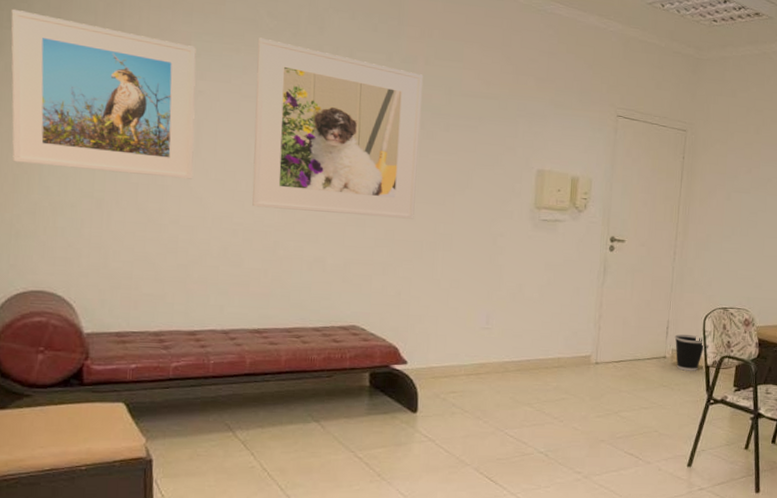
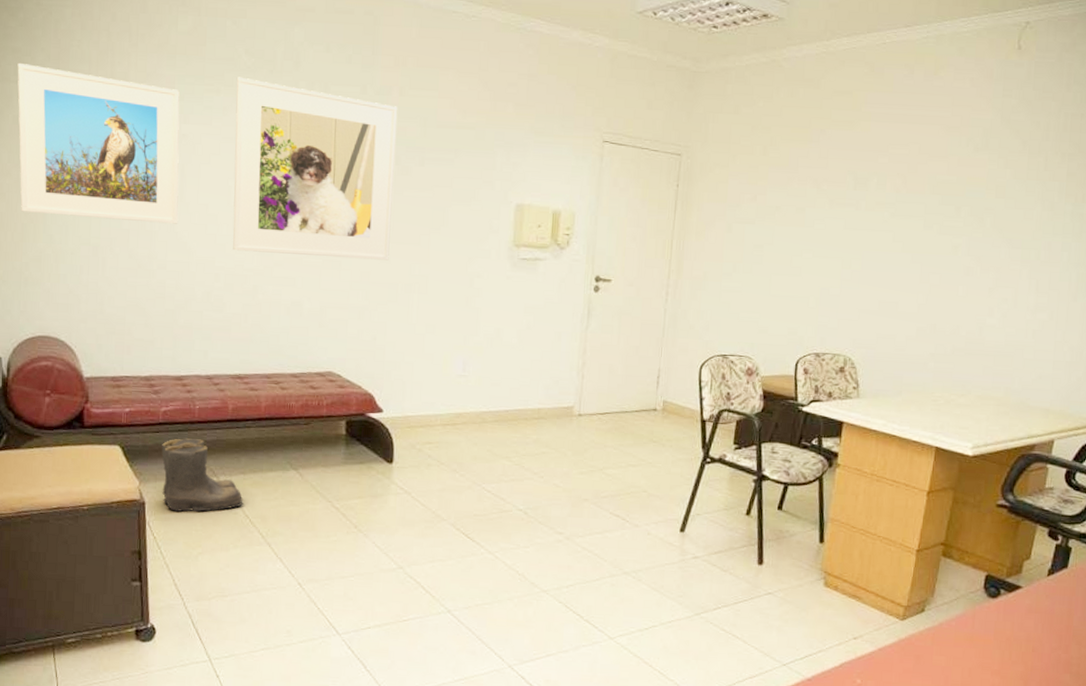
boots: none [171,394,261,468] -> present [162,438,244,512]
wastebasket: present [674,334,705,371] -> none [666,384,701,426]

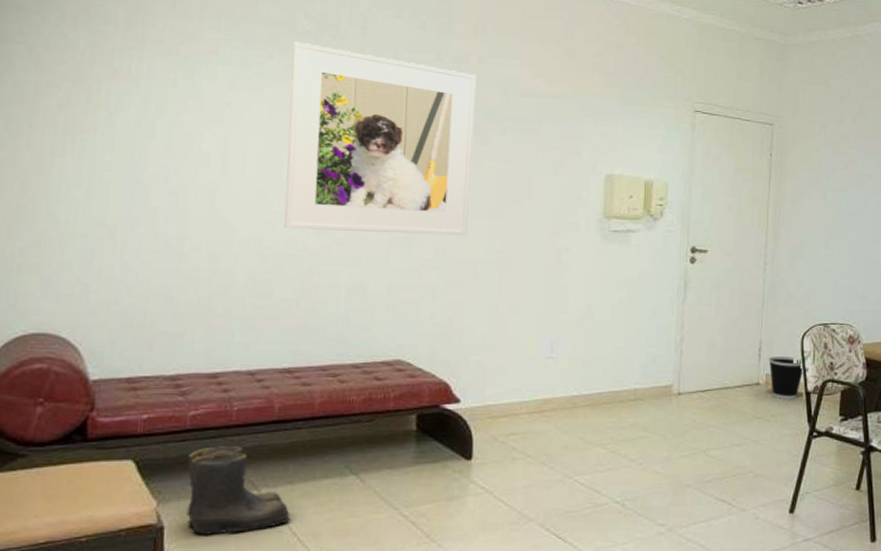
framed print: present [17,62,180,224] -> none [17,21,225,200]
wastebasket: none [666,384,701,426] -> present [768,357,804,399]

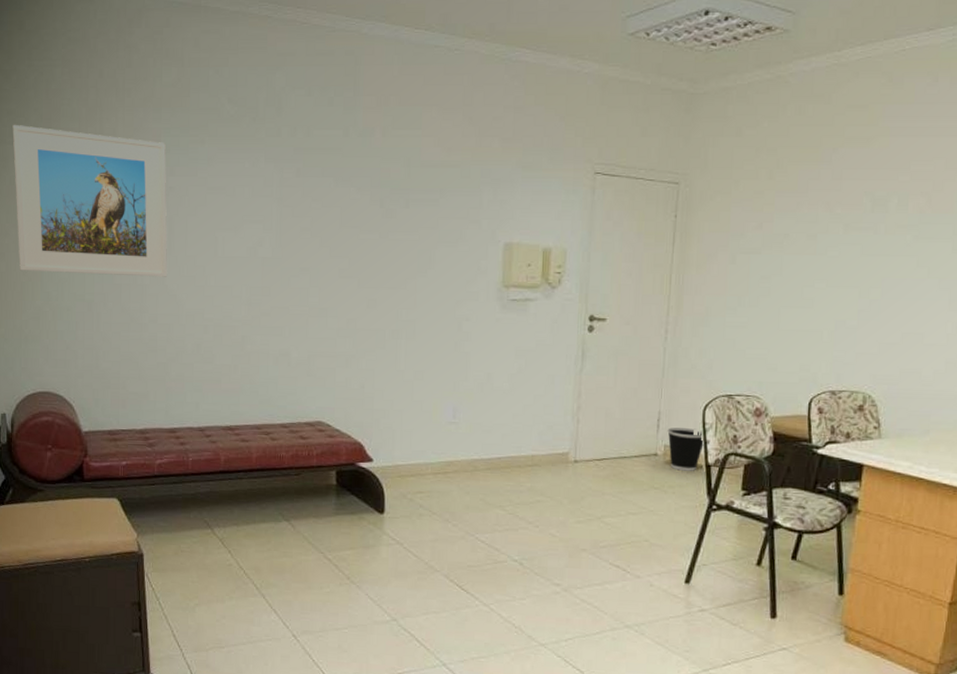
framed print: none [17,21,225,200] -> present [12,124,168,277]
boots: present [186,446,291,535] -> none [158,490,237,564]
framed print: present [284,41,476,236] -> none [220,126,380,306]

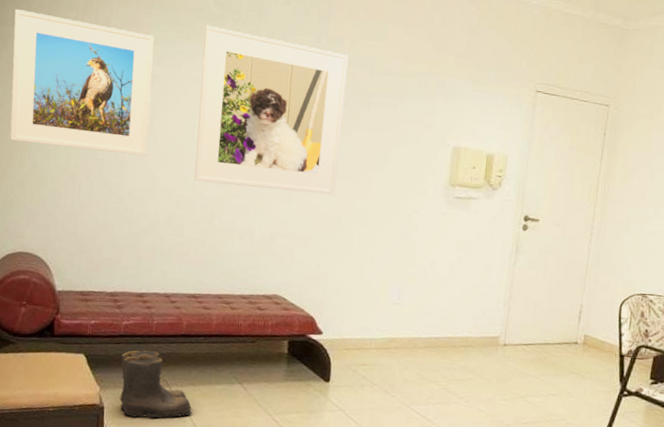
boots: none [158,490,237,564] -> present [119,350,192,419]
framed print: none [220,126,380,306] -> present [194,25,348,195]
wastebasket: present [667,428,705,471] -> none [587,320,621,360]

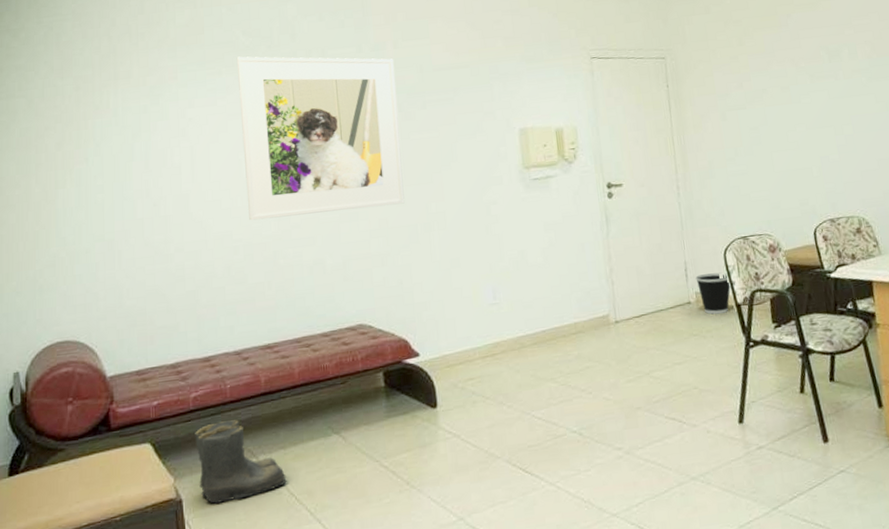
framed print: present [10,8,155,156] -> none [21,78,192,220]
wastebasket: none [587,320,621,360] -> present [695,272,731,315]

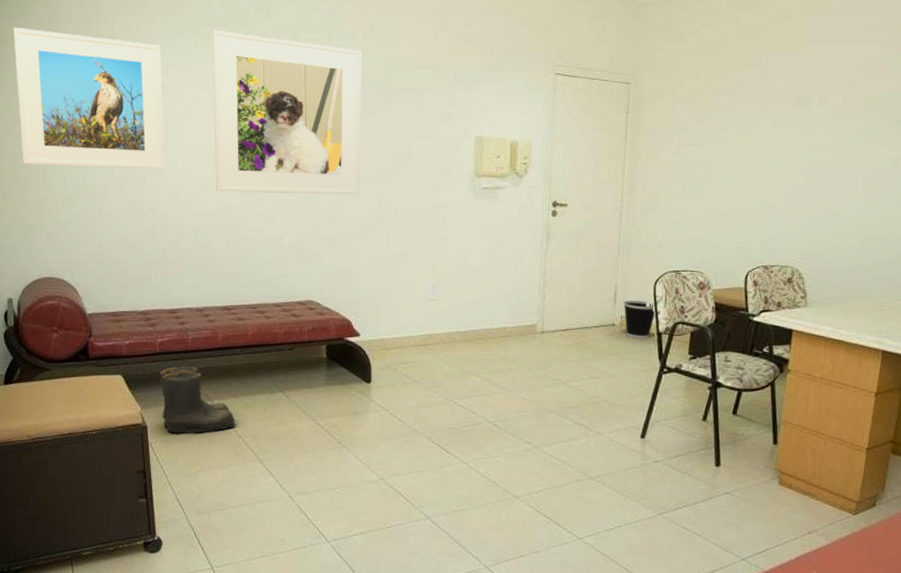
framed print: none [21,78,192,220] -> present [13,27,165,170]

